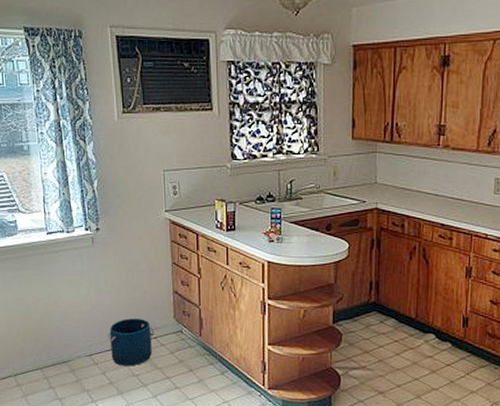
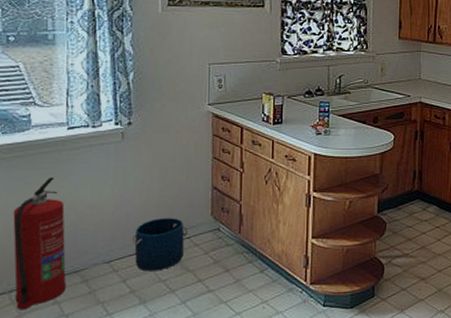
fire extinguisher: none [11,277,58,392] -> present [13,177,67,310]

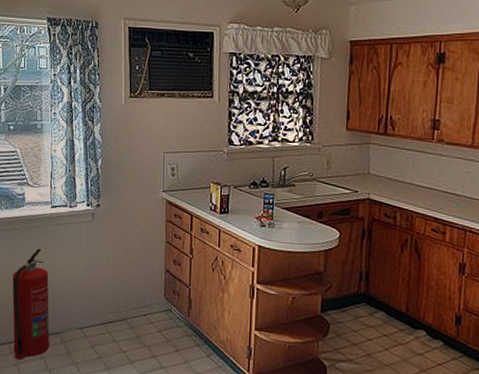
bucket: present [131,218,189,272] -> none [99,294,145,342]

